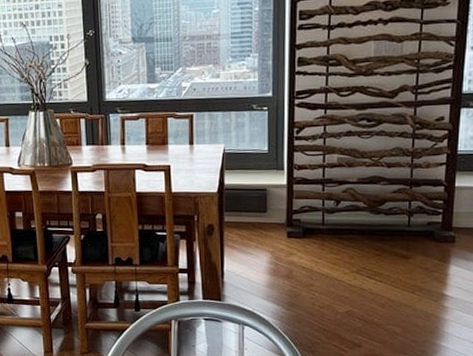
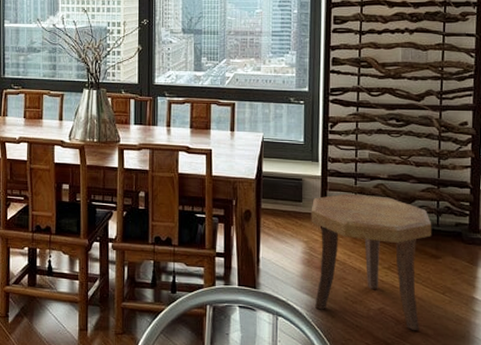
side table: none [276,200,403,330] -> present [311,193,432,331]

